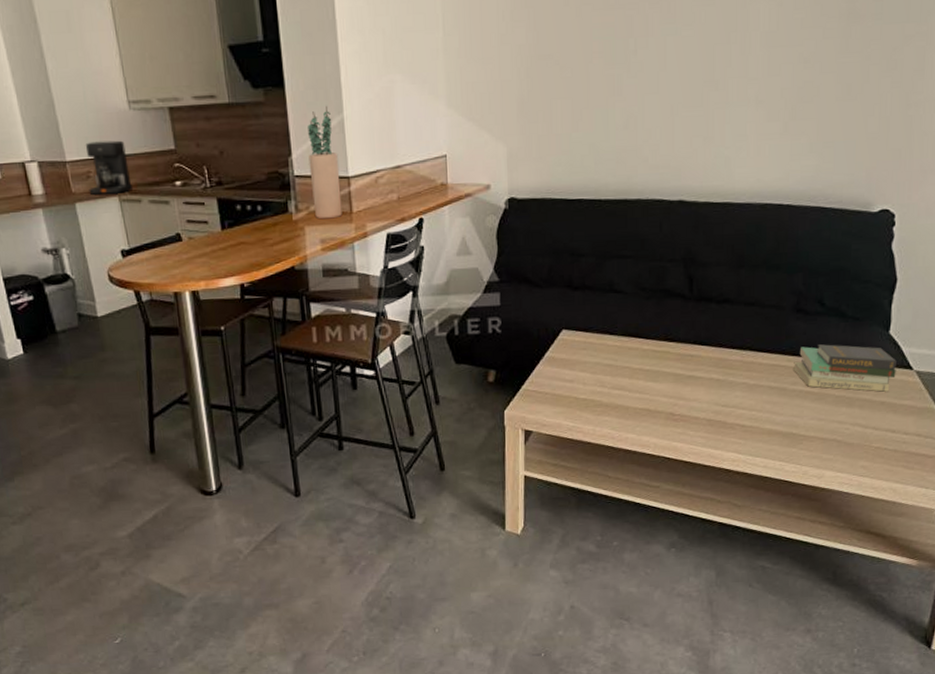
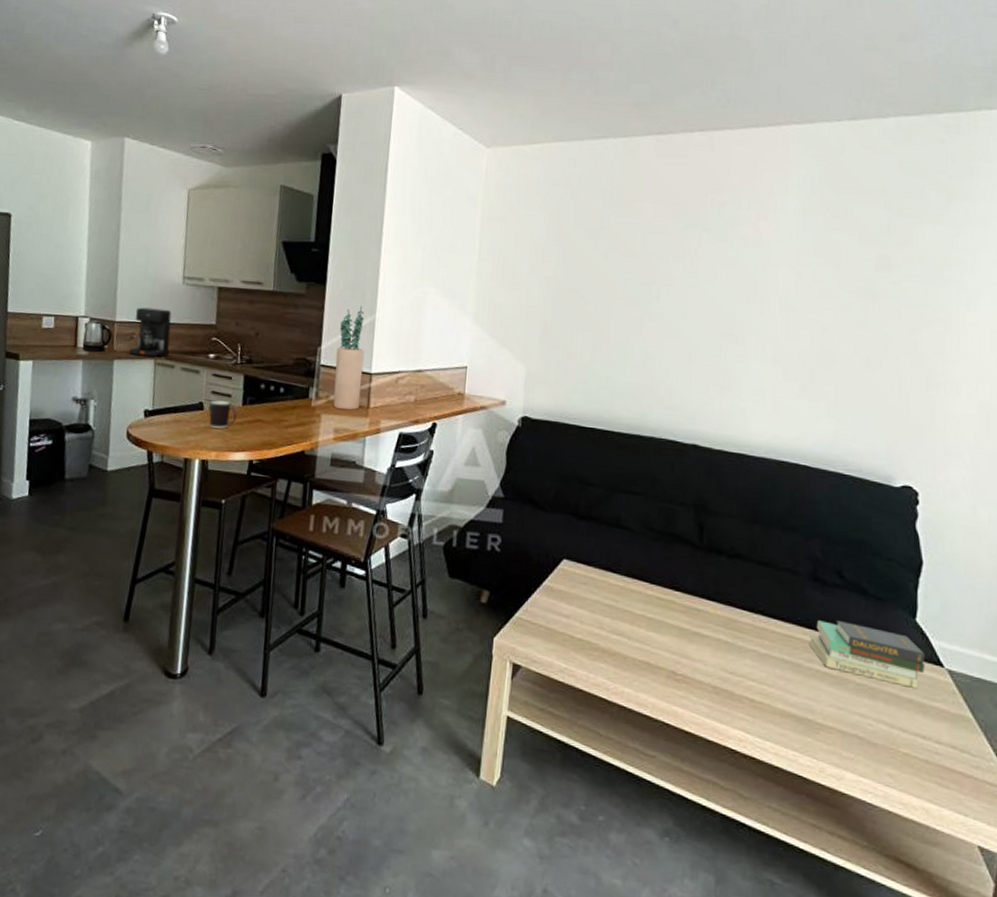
kettle: none [33,163,67,199] -> present [82,320,113,352]
mug: none [187,228,218,259] -> present [209,400,237,430]

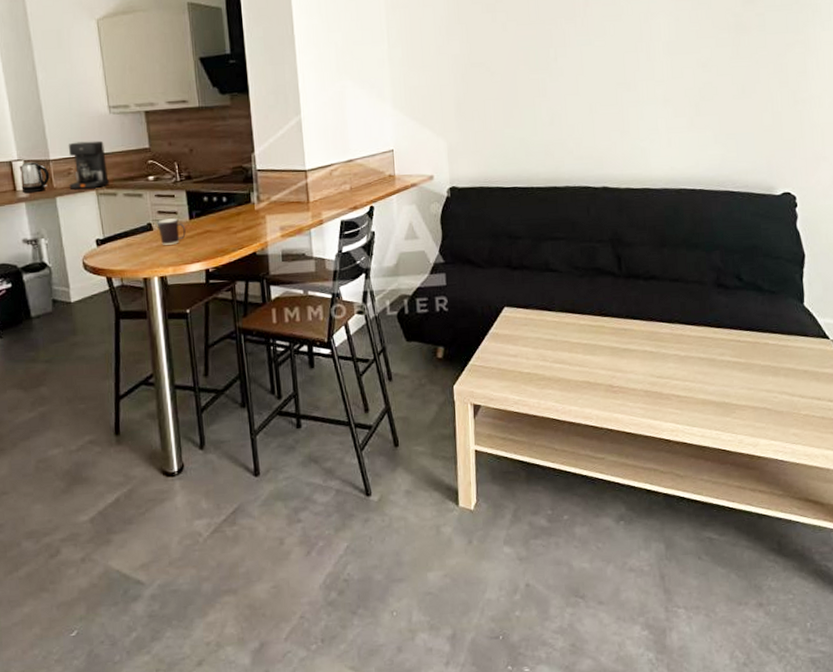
vase: present [333,305,365,411] -> none [269,108,300,209]
books: present [809,620,925,688] -> none [720,316,815,361]

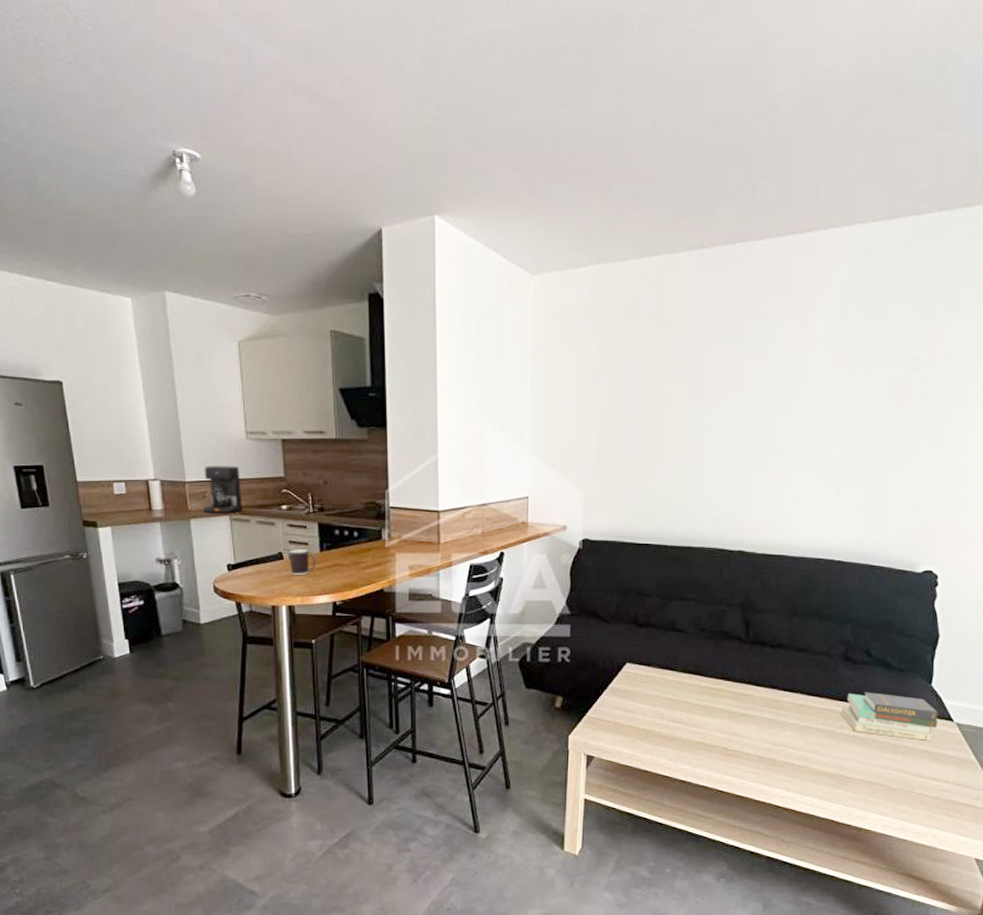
kettle: present [19,162,50,194] -> none [155,483,185,514]
books: none [720,316,815,361] -> present [841,692,938,741]

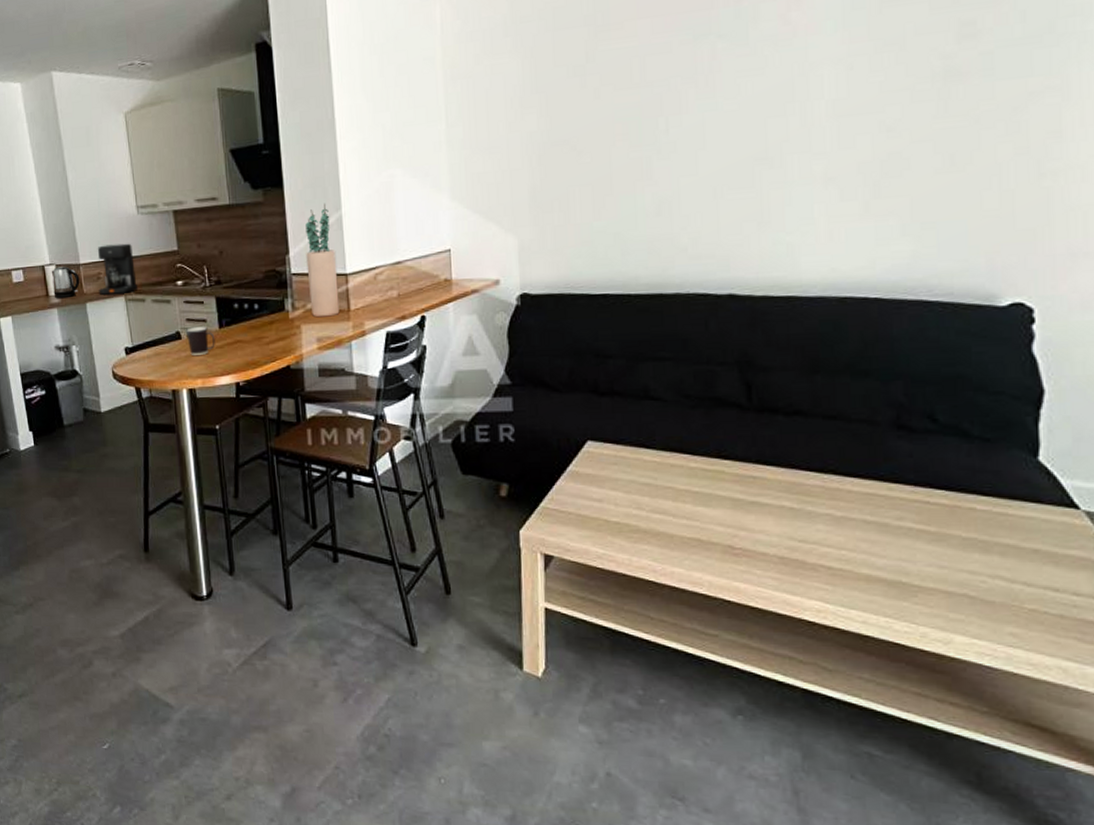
kettle: none [155,483,185,514] -> present [51,266,80,299]
vase: none [404,446,431,548] -> present [305,202,340,318]
books: present [841,692,938,741] -> none [897,471,1053,536]

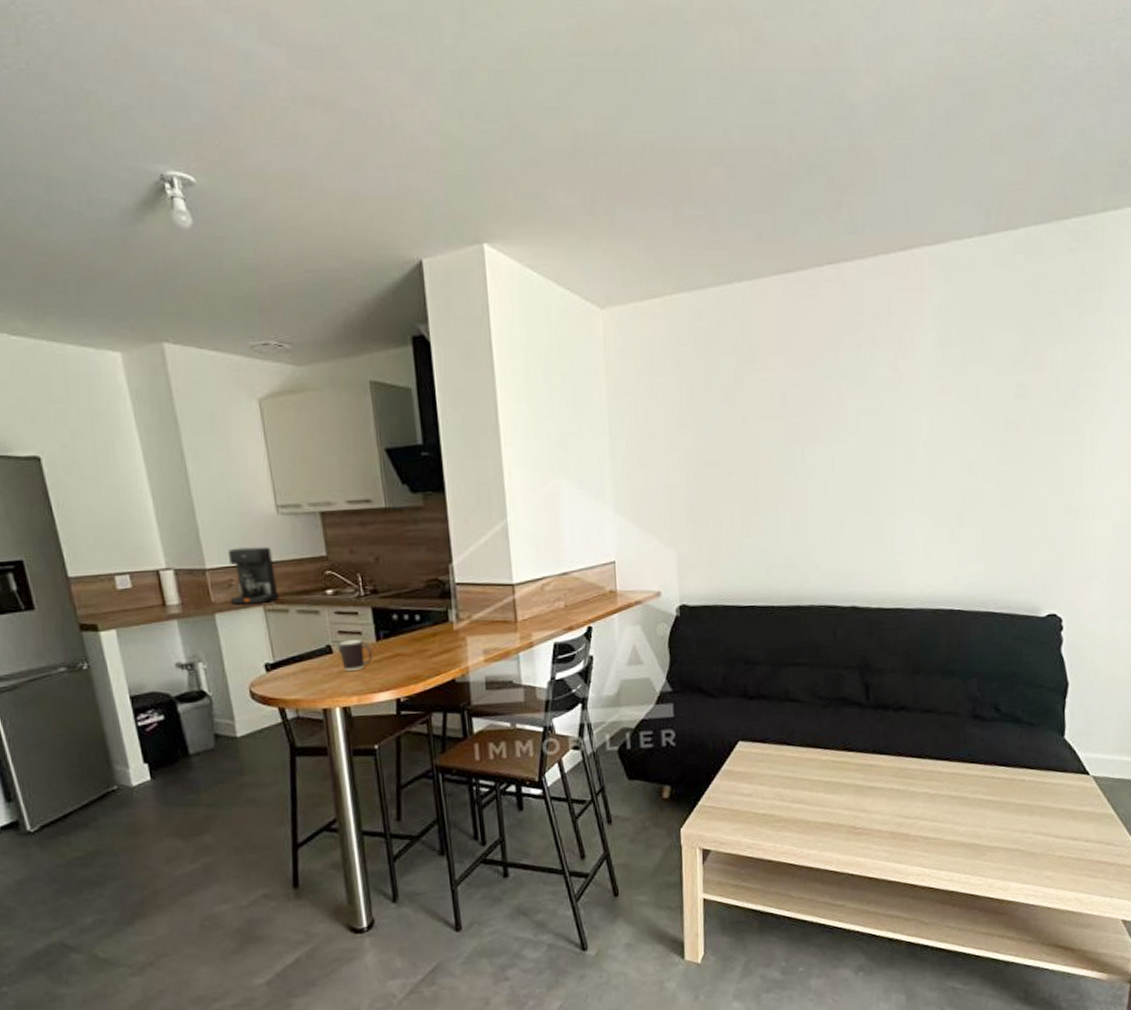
kettle: present [51,266,80,299] -> none [168,571,206,609]
vase: present [305,202,340,318] -> none [469,510,507,629]

